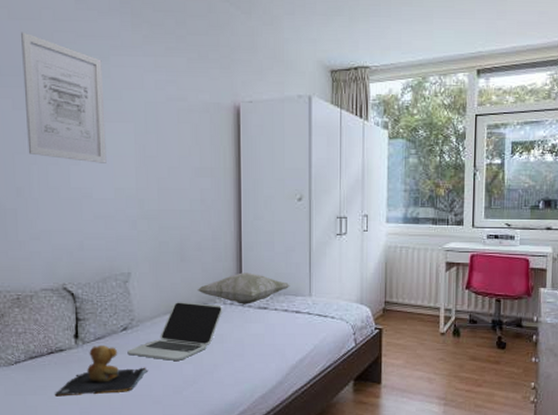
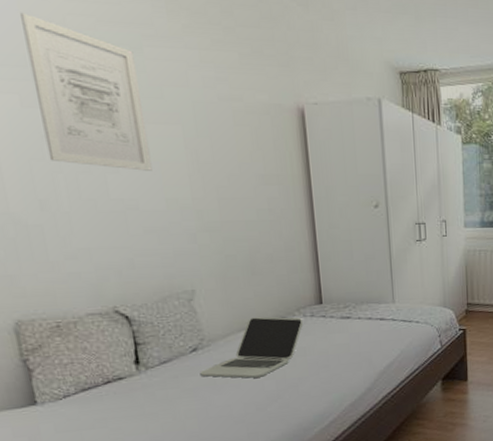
teddy bear: present [54,346,148,397] -> none [116,369,225,428]
decorative pillow: present [197,272,290,304] -> none [272,283,373,316]

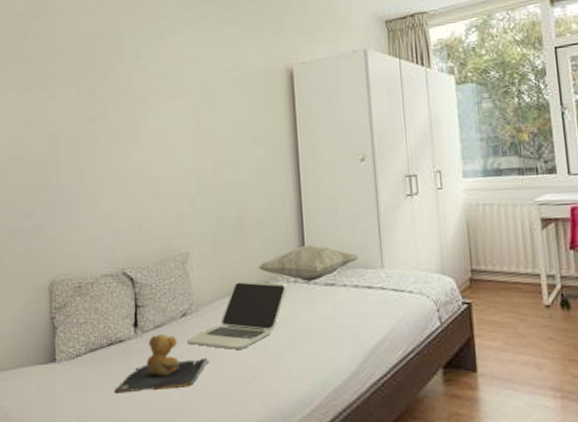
wall art: present [20,12,153,171] -> none [86,24,163,142]
teddy bear: none [116,369,225,428] -> present [113,334,209,394]
decorative pillow: none [272,283,373,316] -> present [257,245,359,282]

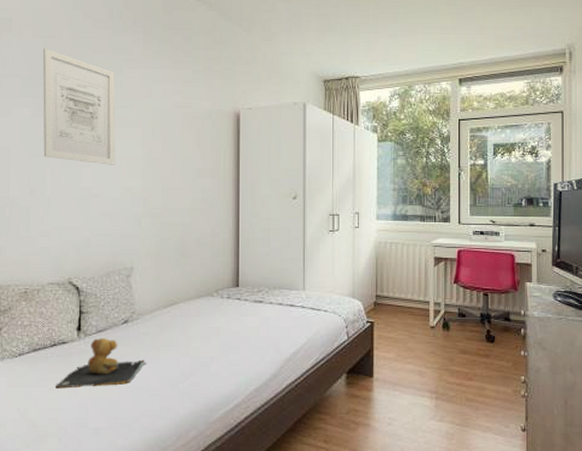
wall art: none [86,24,163,142] -> present [43,48,116,165]
laptop: present [187,281,287,349] -> none [127,296,220,353]
decorative pillow: present [257,245,359,282] -> none [195,267,285,298]

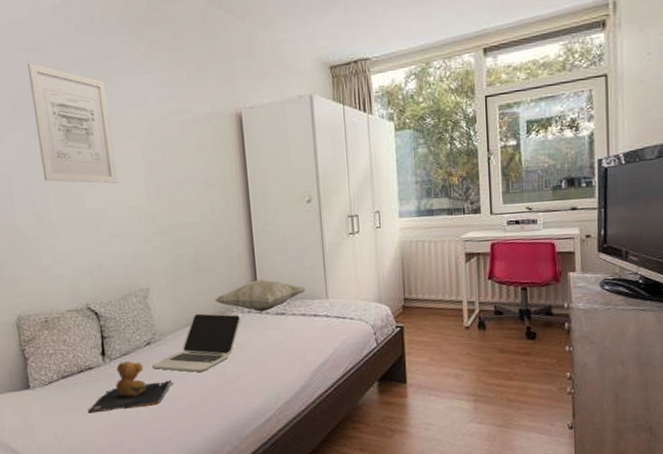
laptop: none [127,296,220,353] -> present [152,313,242,372]
decorative pillow: none [195,267,285,298] -> present [214,279,306,312]

